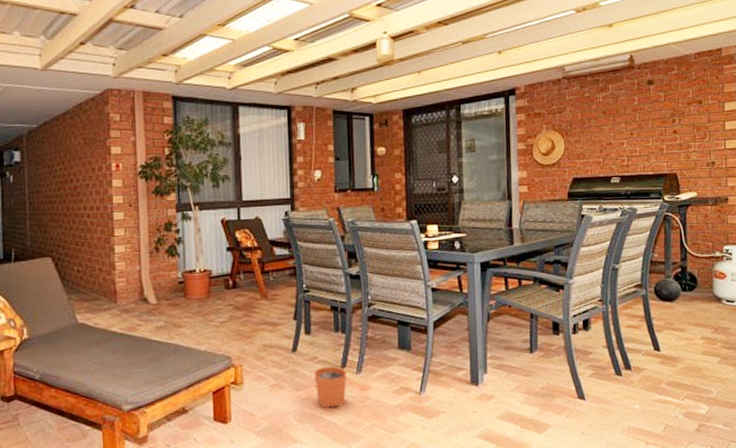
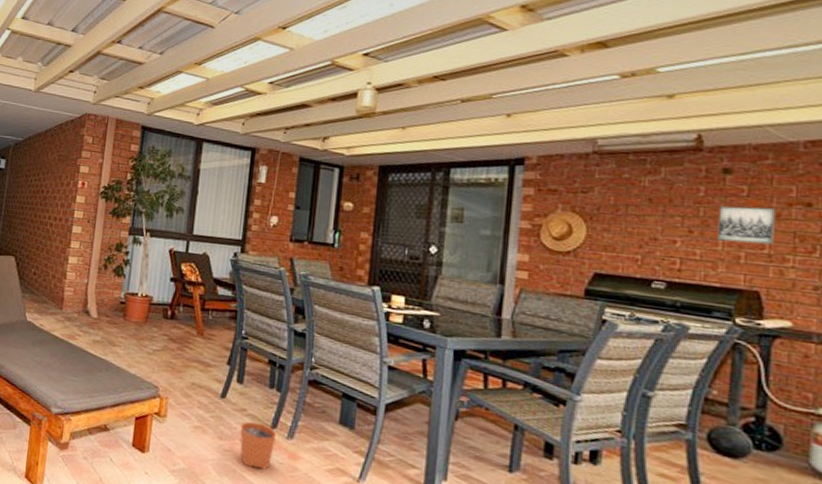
wall art: none [647,107,682,138] -> present [717,206,777,244]

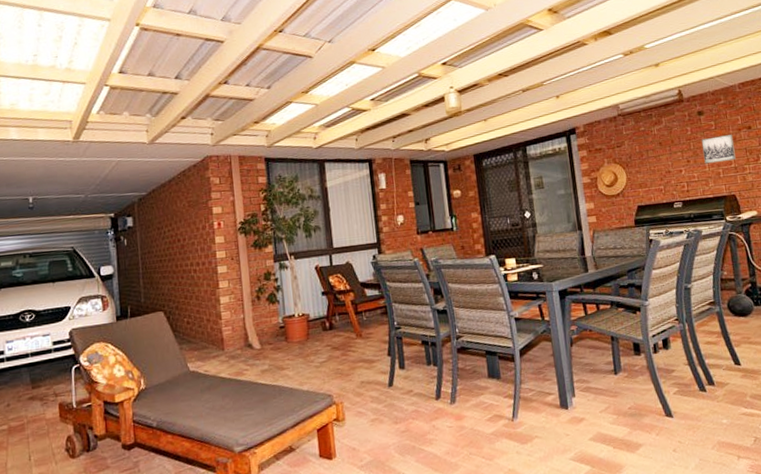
plant pot: present [240,415,276,470] -> none [410,392,442,439]

